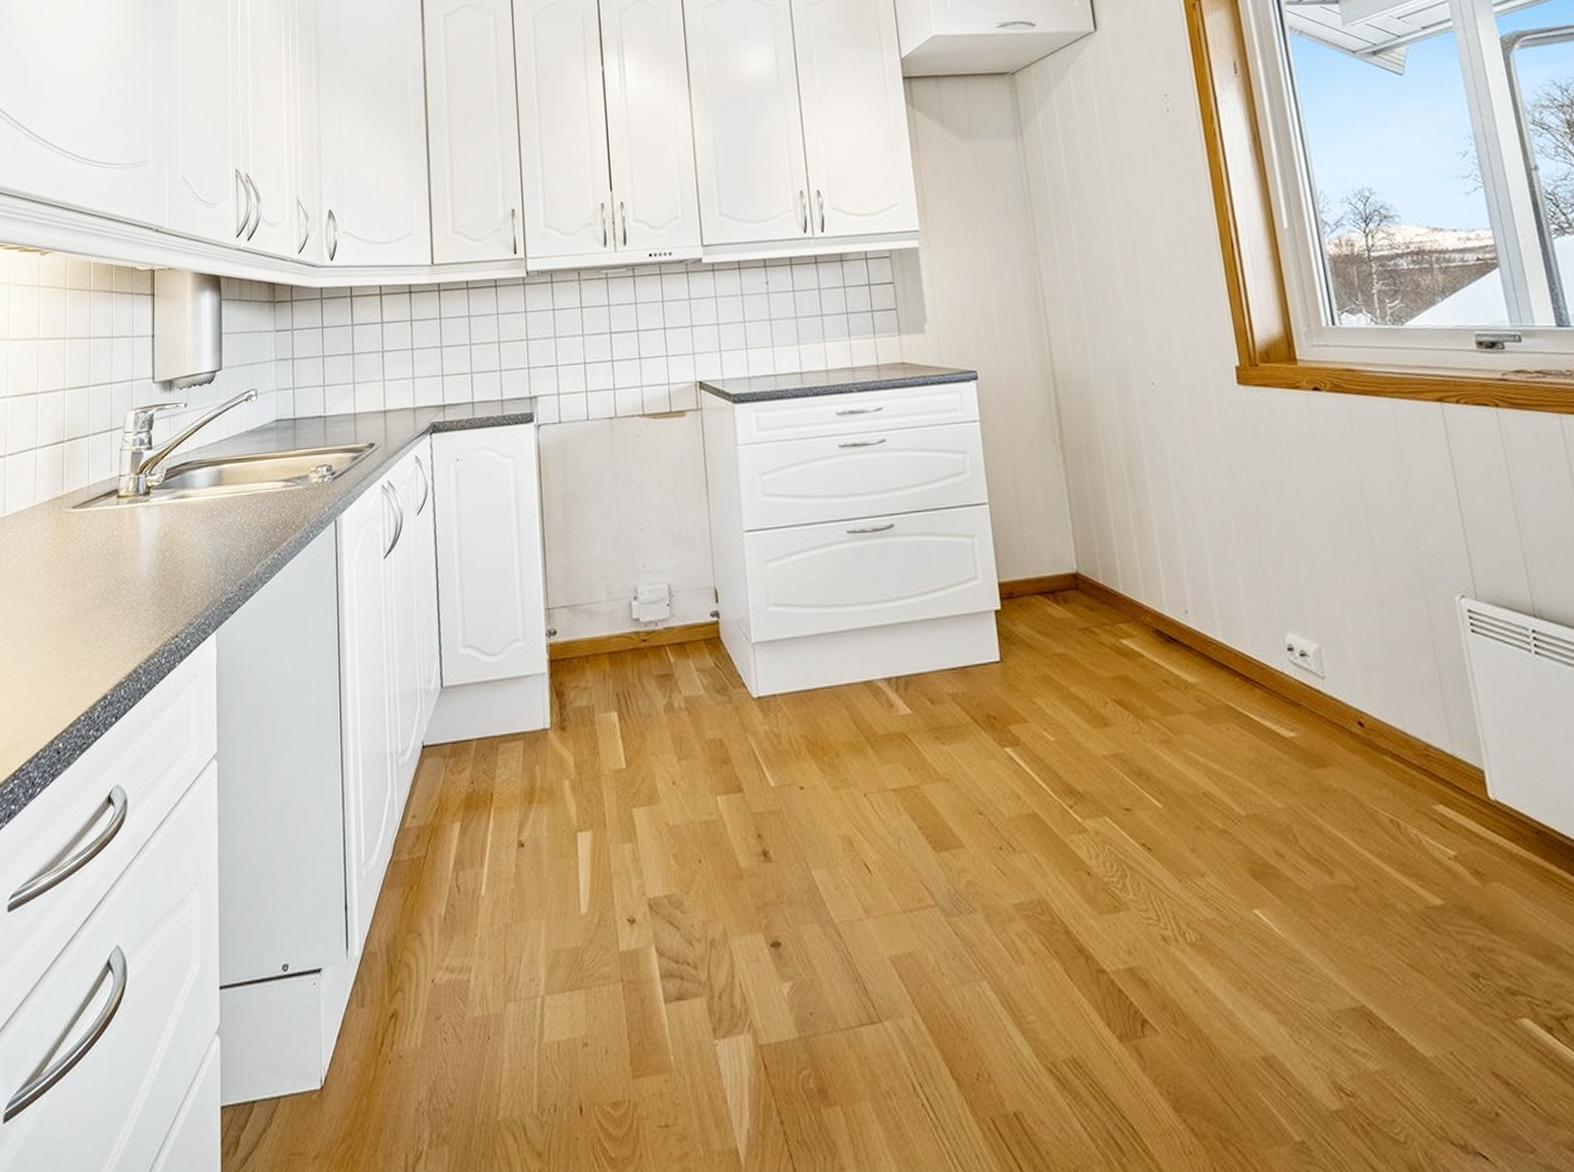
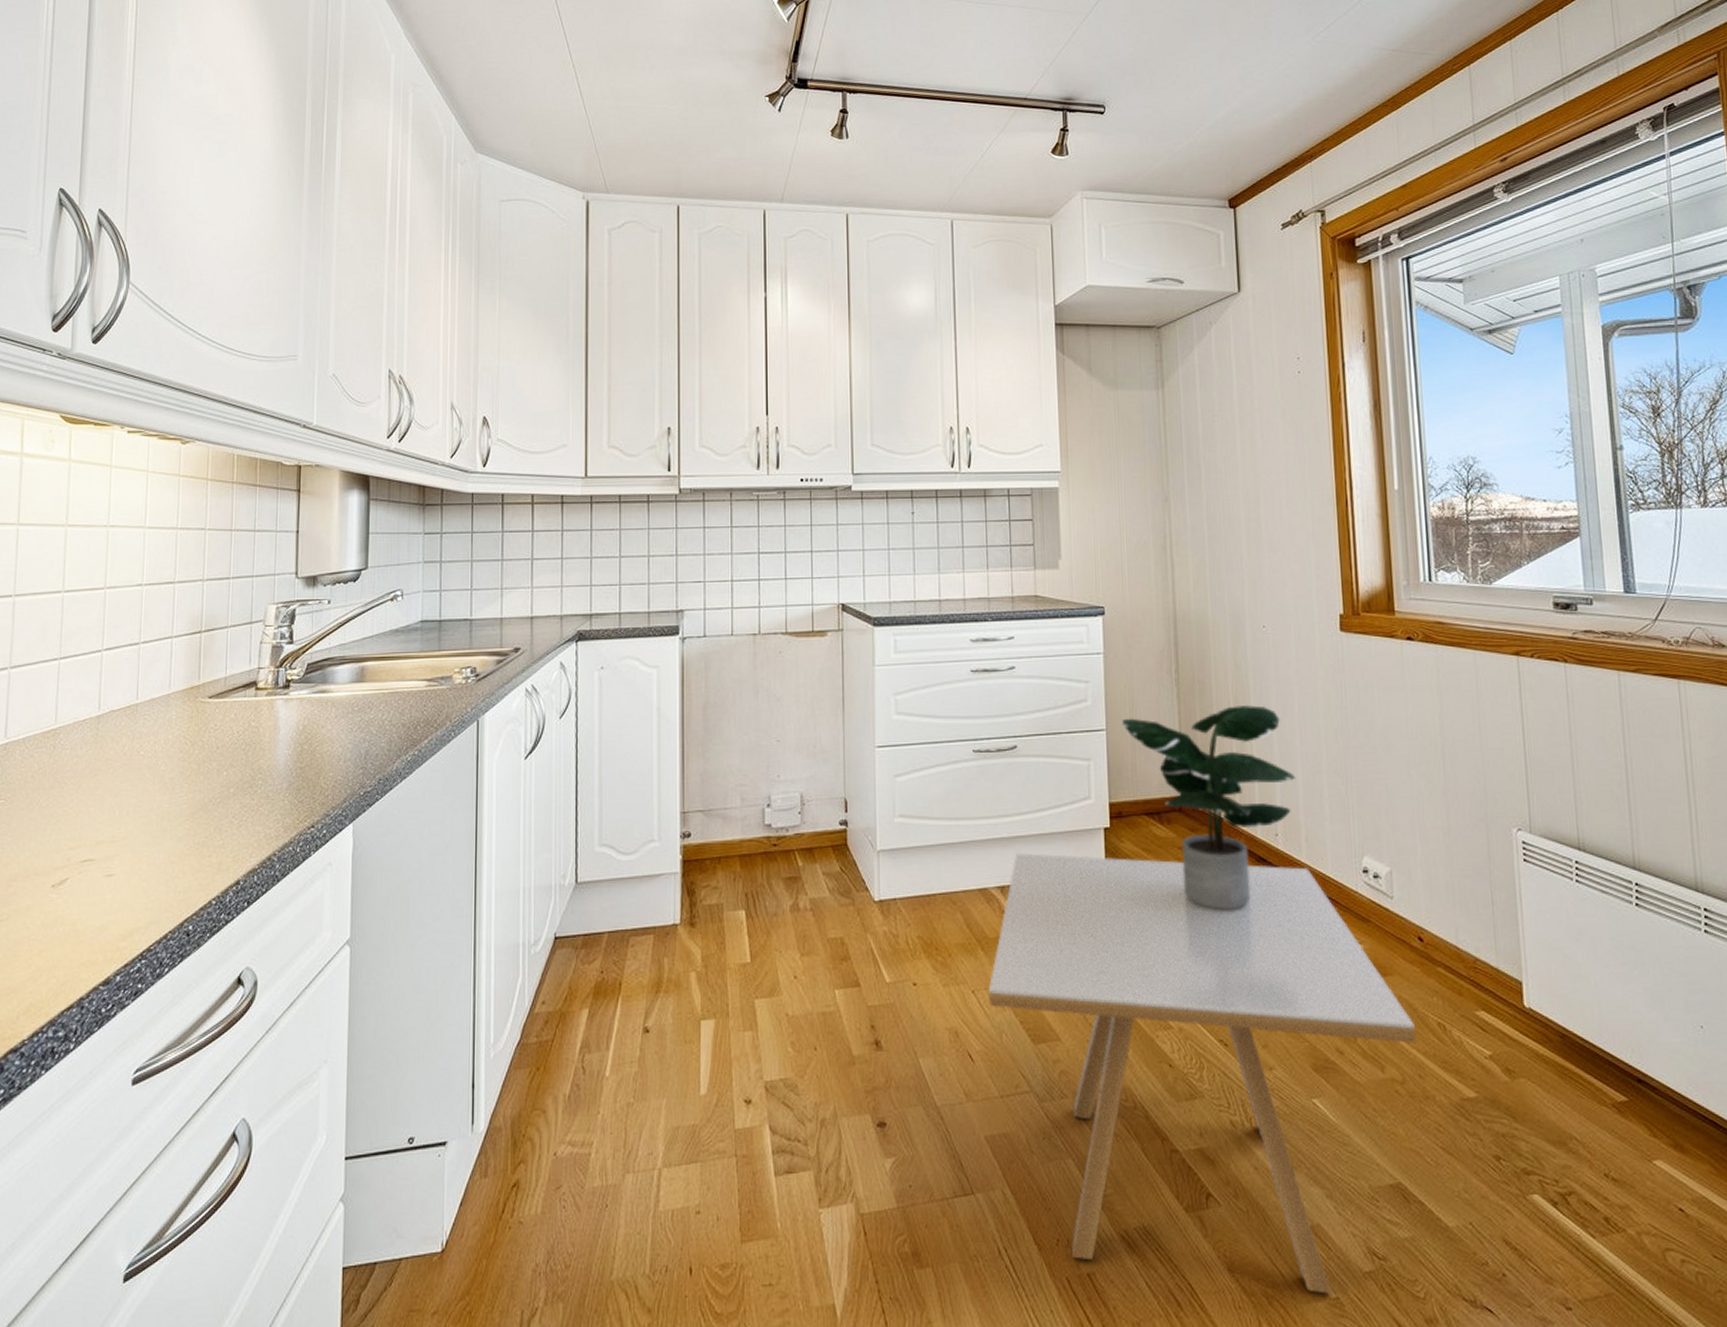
side table: none [881,641,1367,1137] -> present [988,853,1417,1294]
potted plant: none [1006,469,1203,698] -> present [1122,704,1296,910]

